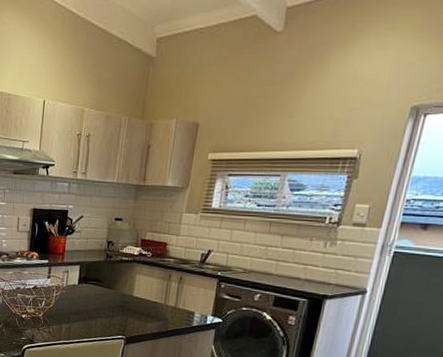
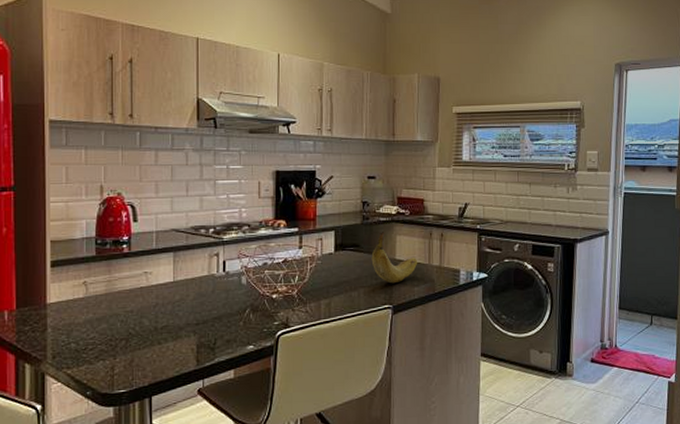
banana: none [110,270,154,318] -> present [371,232,418,284]

